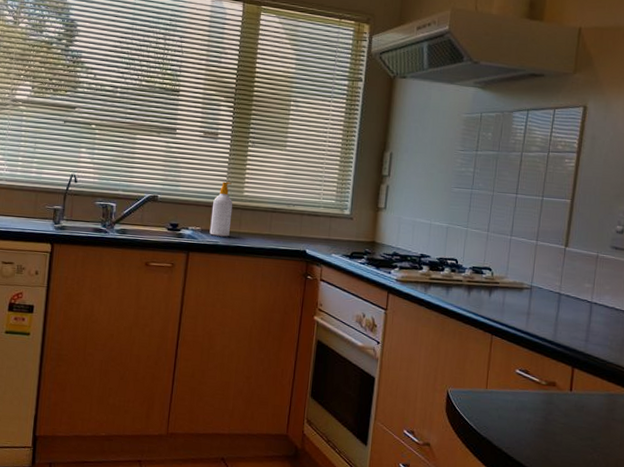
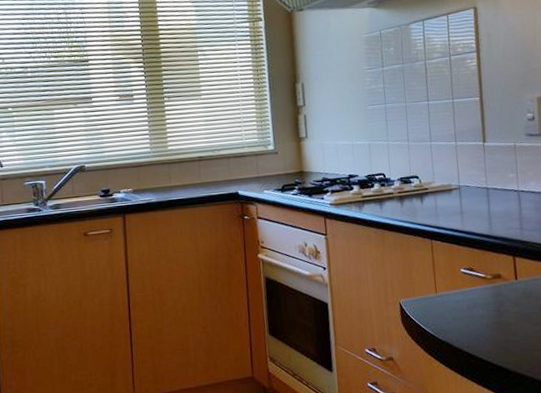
soap bottle: present [209,181,233,237] -> none [140,139,161,194]

